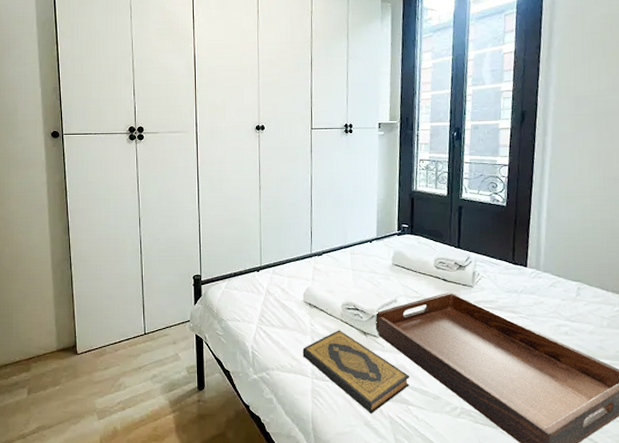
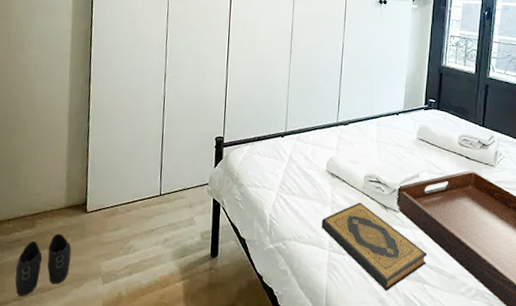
boots: none [17,375,66,435] -> present [15,233,72,296]

